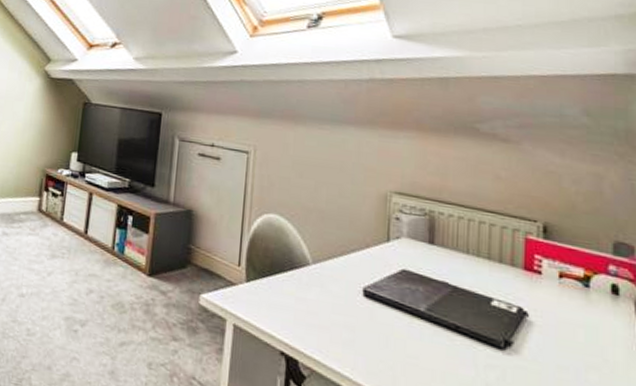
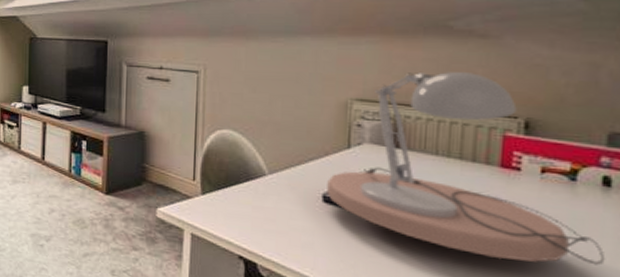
desk lamp: none [367,169,619,375] -> present [327,72,606,266]

